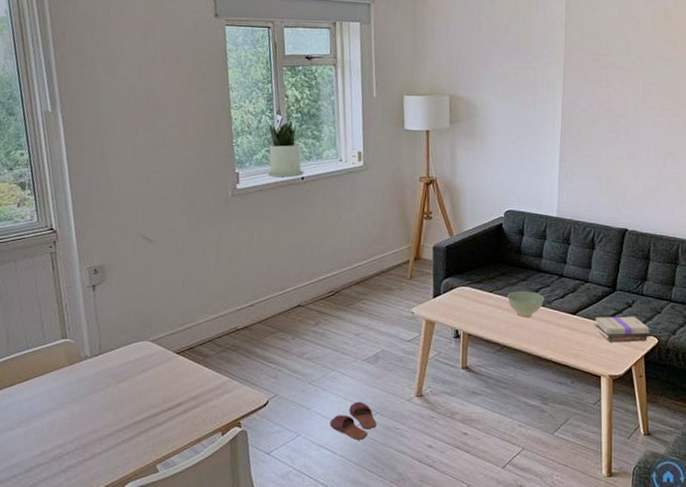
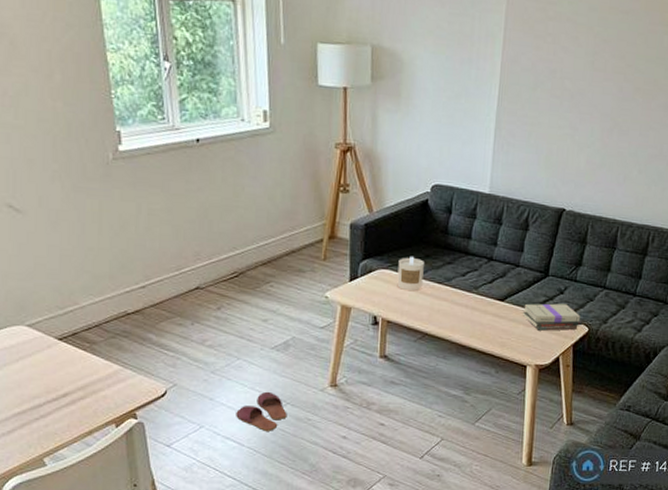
planter: present [267,121,305,178] -> none [153,70,201,140]
candle: none [476,274,502,307] -> present [397,256,425,292]
bowl: present [507,290,545,317] -> none [431,274,472,303]

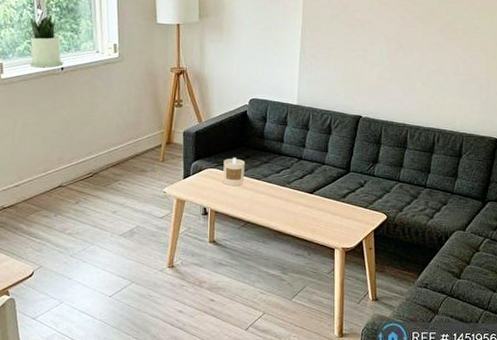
planter: none [153,70,201,140] -> present [28,15,65,68]
slippers: present [236,391,287,431] -> none [90,272,132,306]
books: present [522,303,582,331] -> none [329,195,381,219]

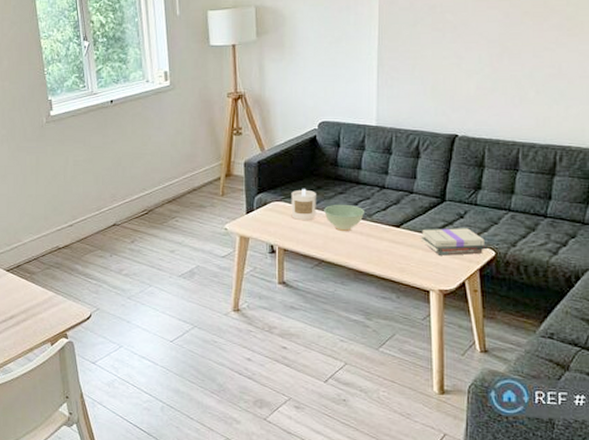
planter: present [28,15,65,68] -> none [75,47,114,102]
bowl: none [251,172,286,196] -> present [324,204,365,231]
books: none [329,195,381,219] -> present [420,228,488,256]

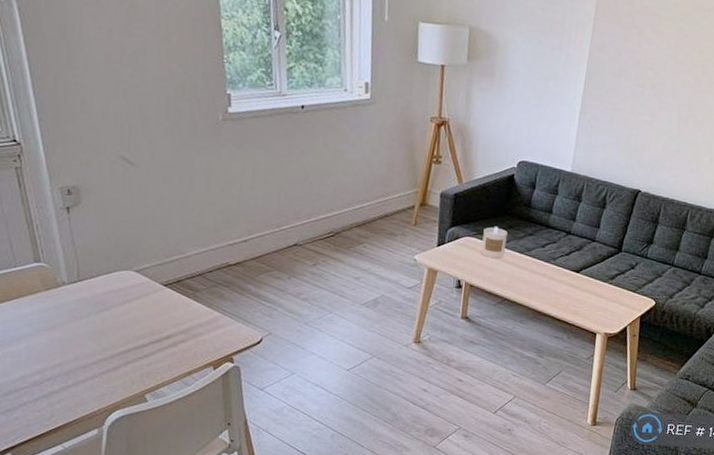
bowl: present [324,204,365,231] -> none [512,245,551,272]
books: present [420,228,488,256] -> none [595,276,650,303]

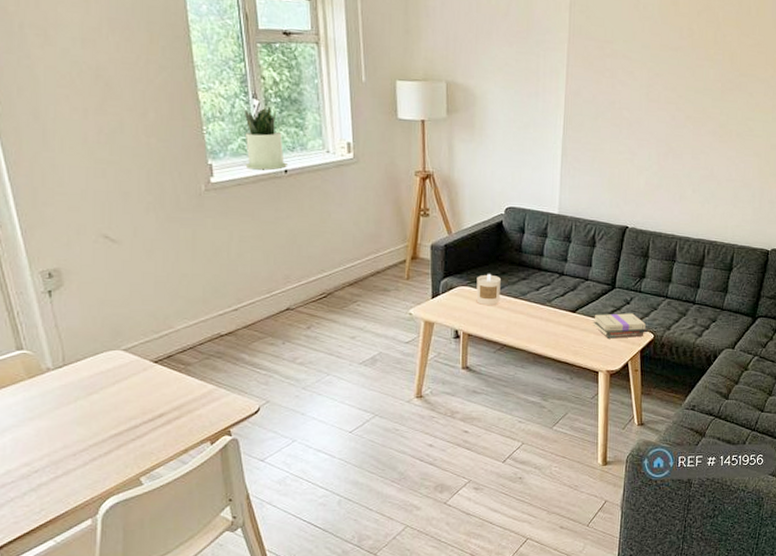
planter: none [263,39,306,106] -> present [242,107,289,171]
books: none [595,276,650,303] -> present [592,313,648,339]

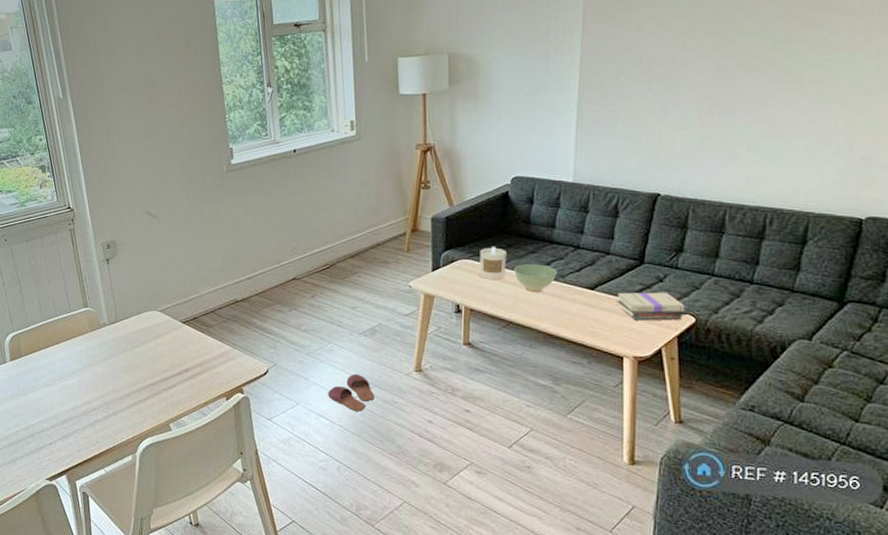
planter: present [242,107,289,171] -> none [258,93,297,151]
slippers: none [327,404,376,442] -> present [328,373,375,411]
bowl: none [507,289,546,316] -> present [514,263,558,292]

